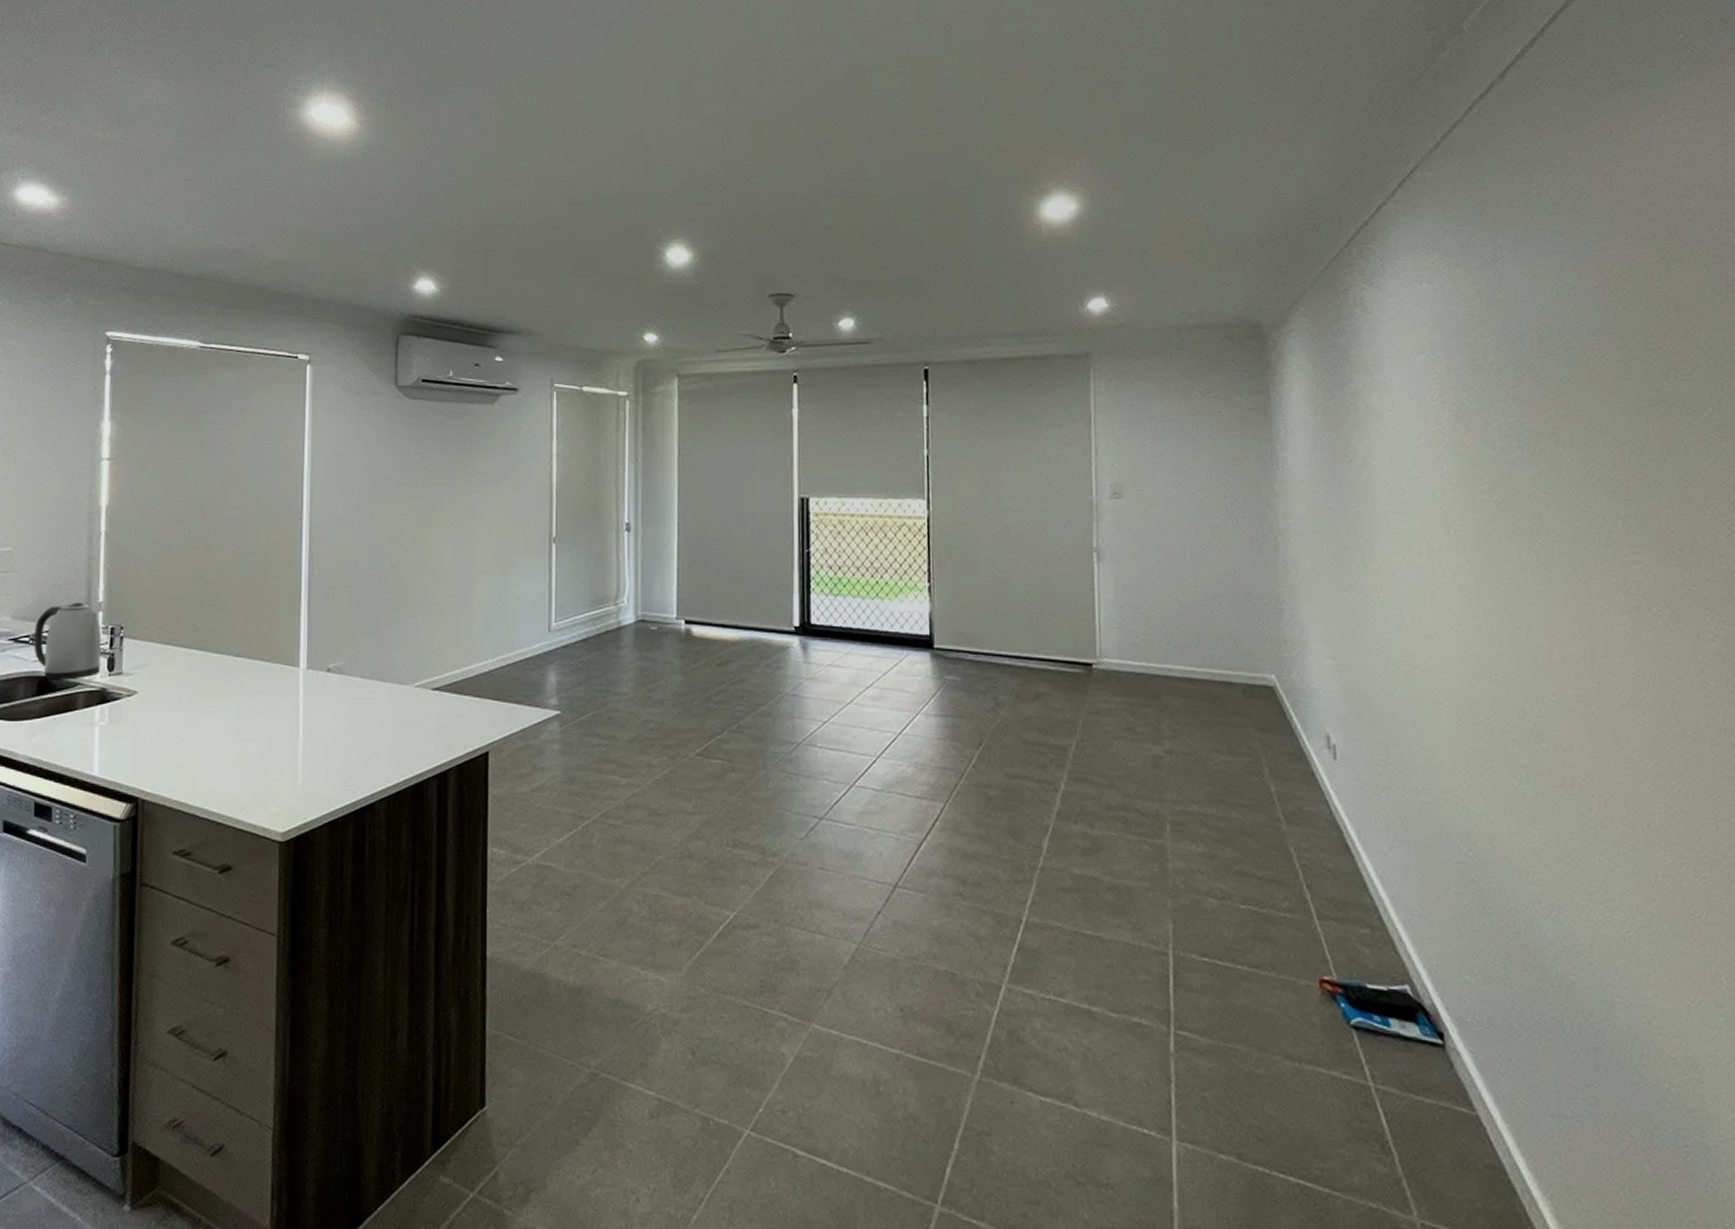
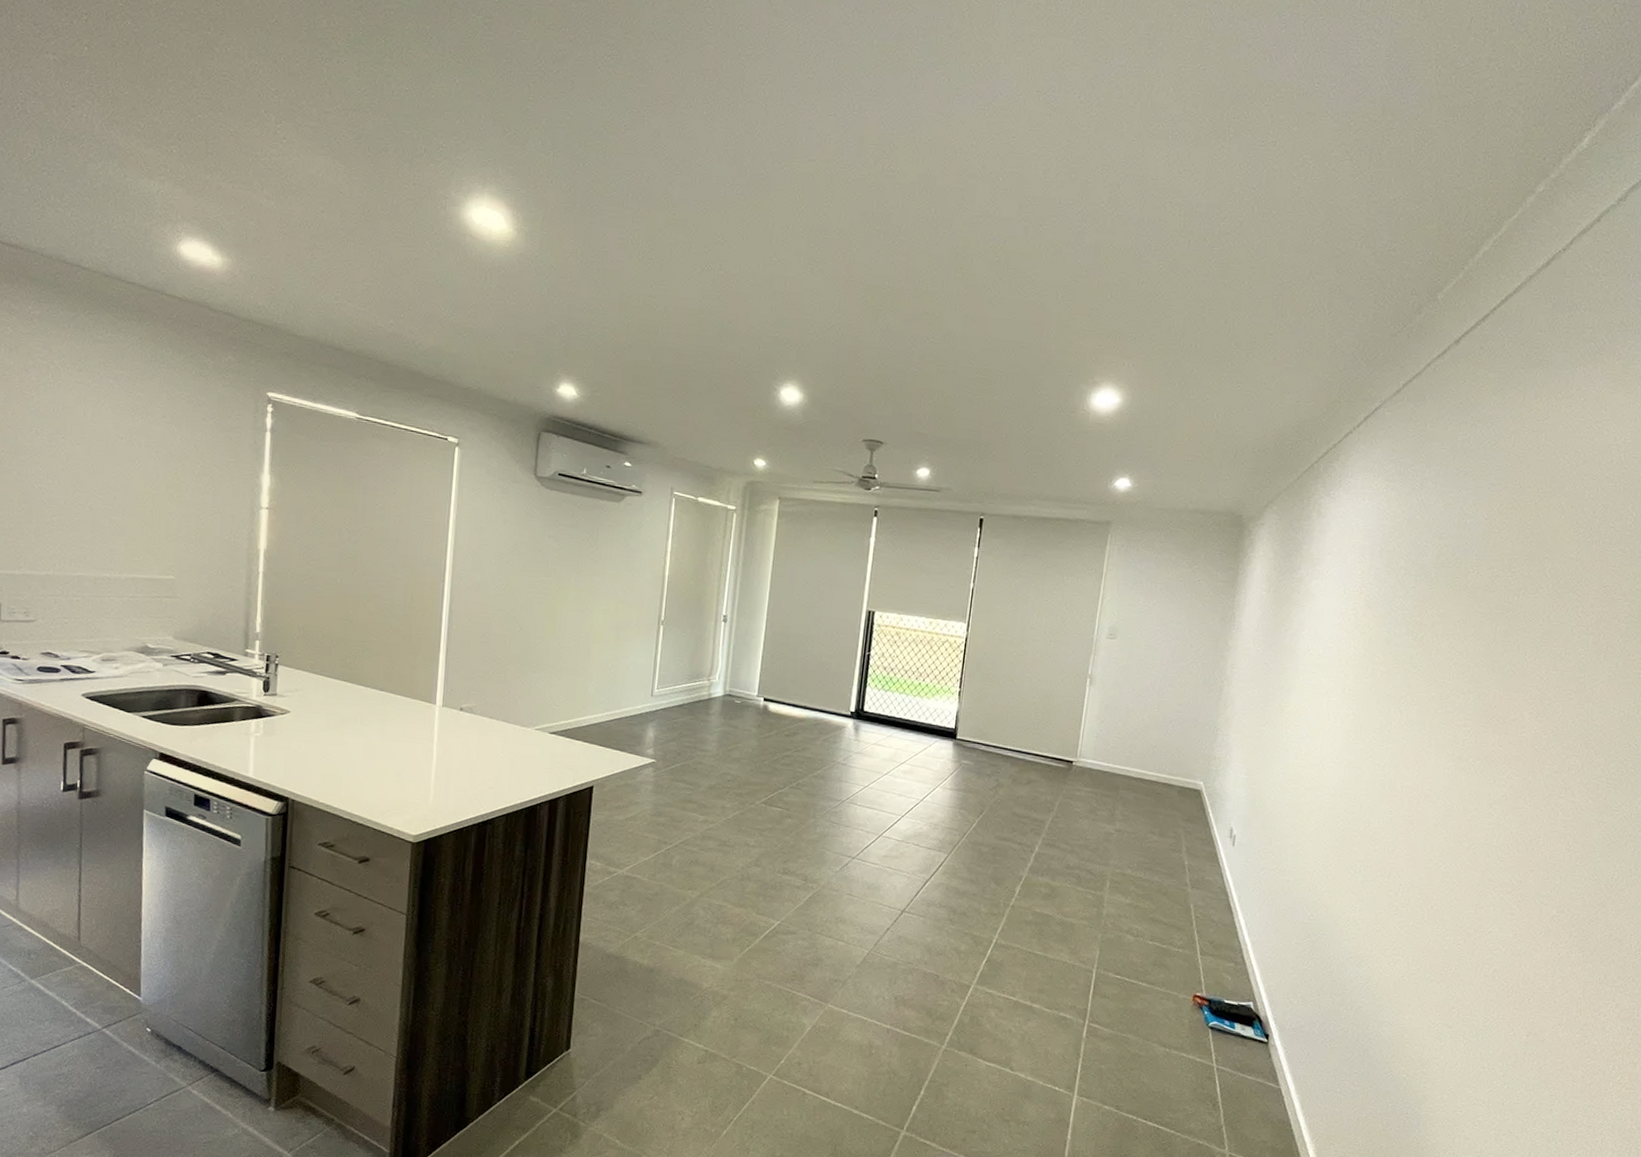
kettle: present [34,603,101,680] -> none [194,630,258,695]

